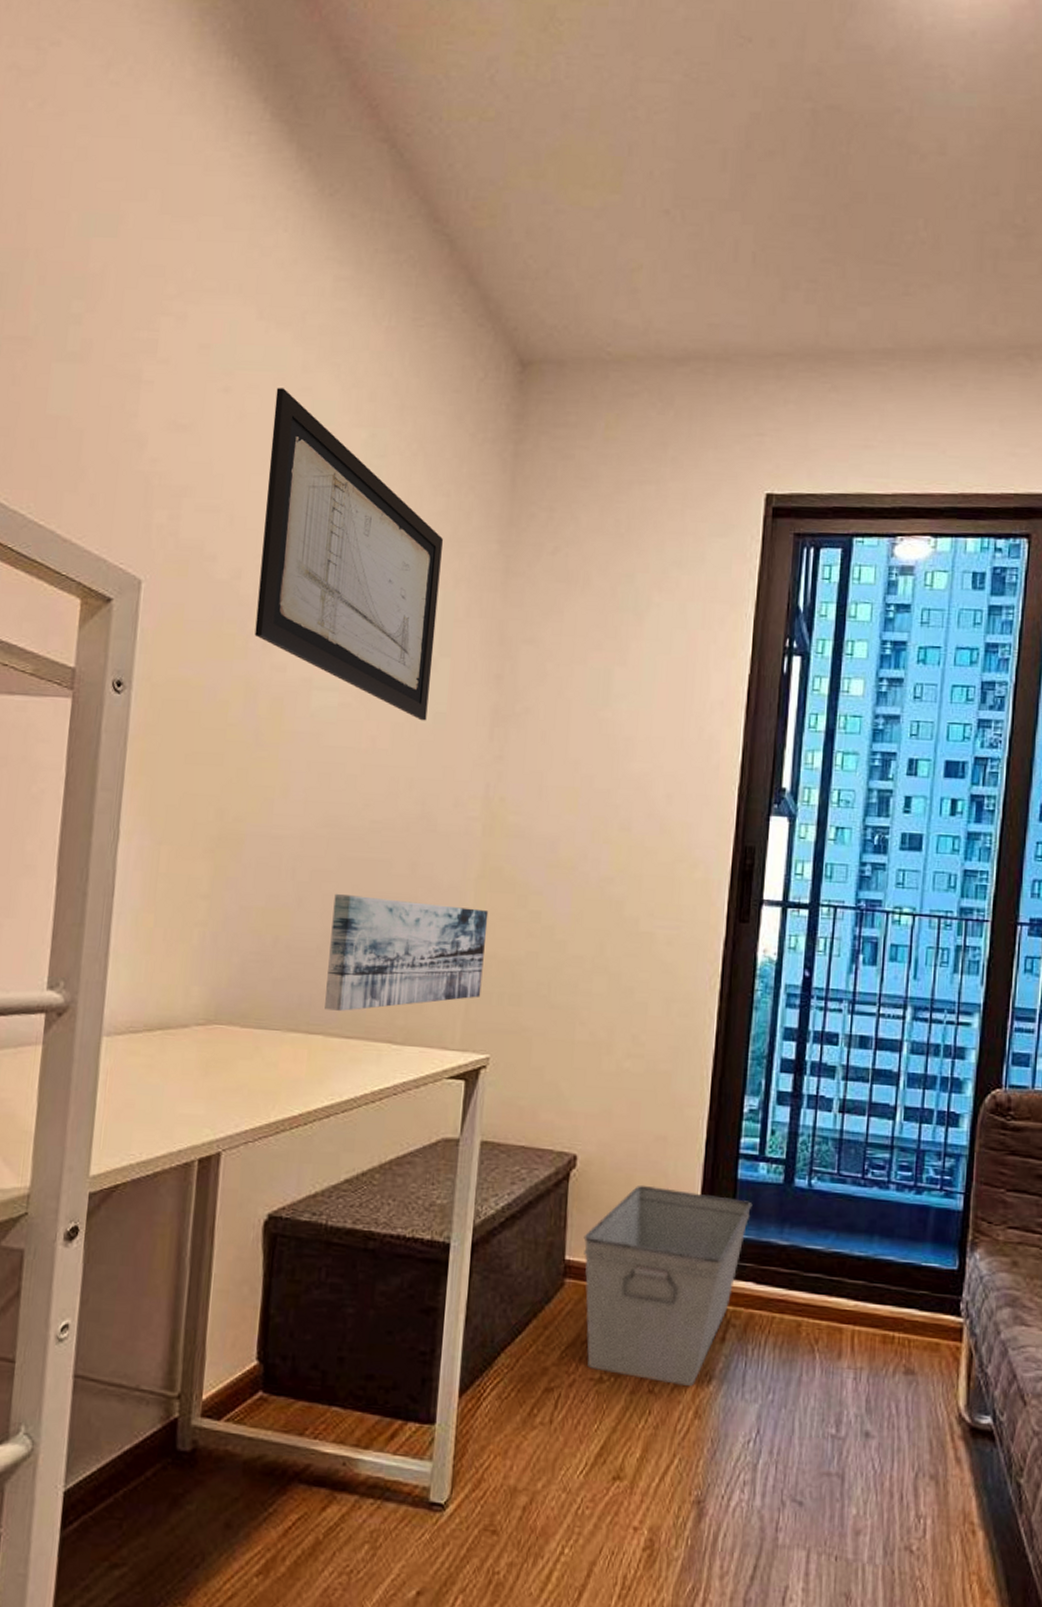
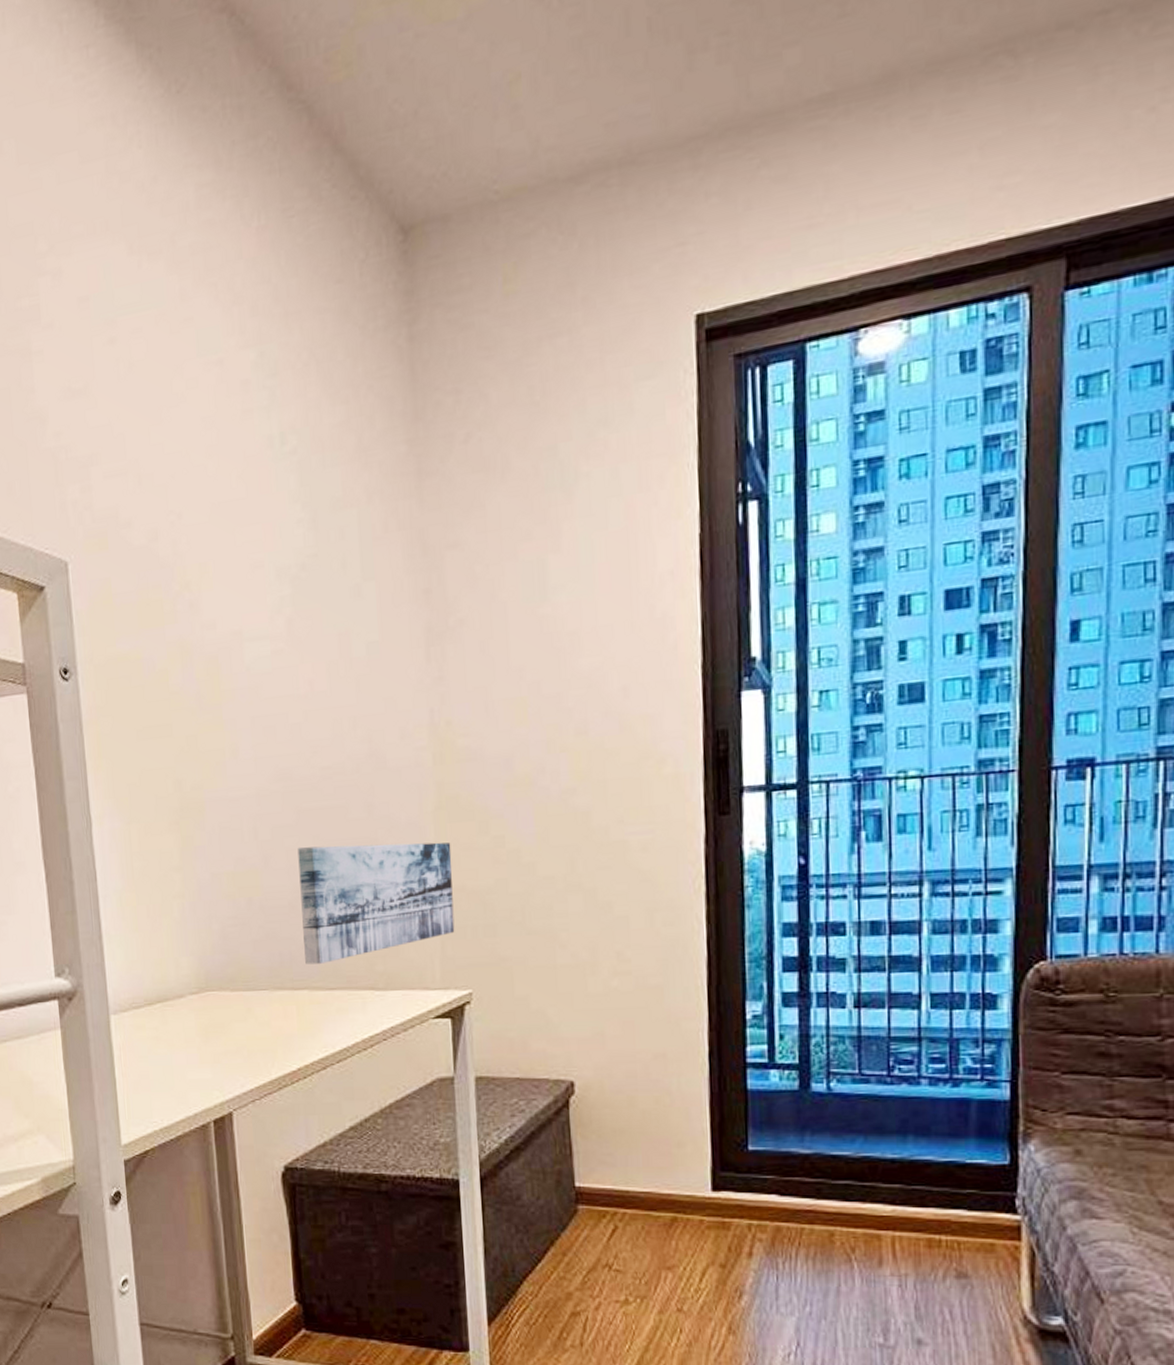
wall art: present [254,388,443,721] -> none [159,324,360,654]
storage bin: present [583,1184,753,1387] -> none [591,1105,767,1304]

